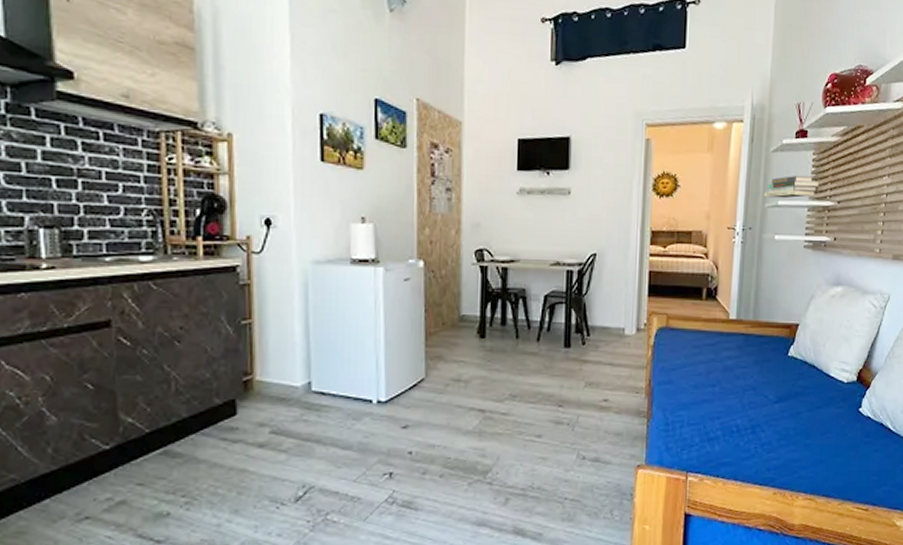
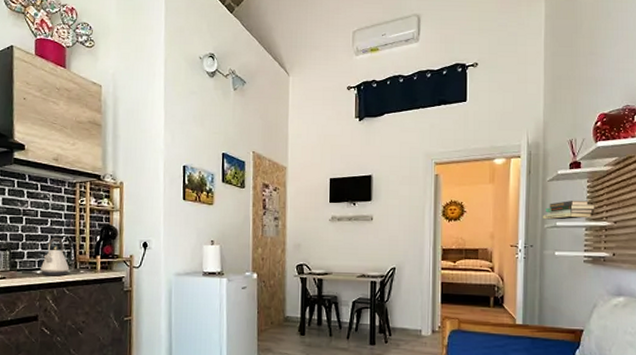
kettle: none [110,210,157,267] -> present [40,238,70,278]

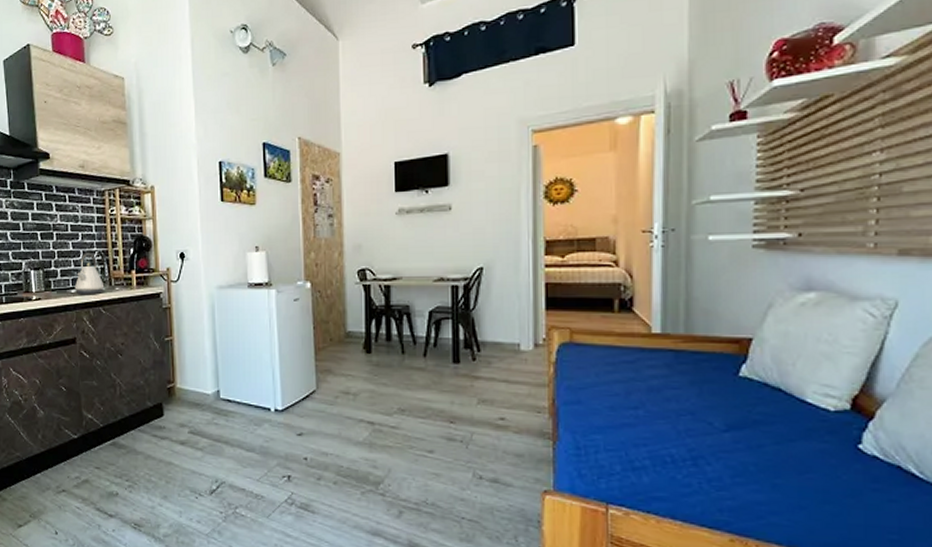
books: present [543,200,595,220] -> none [689,162,770,194]

